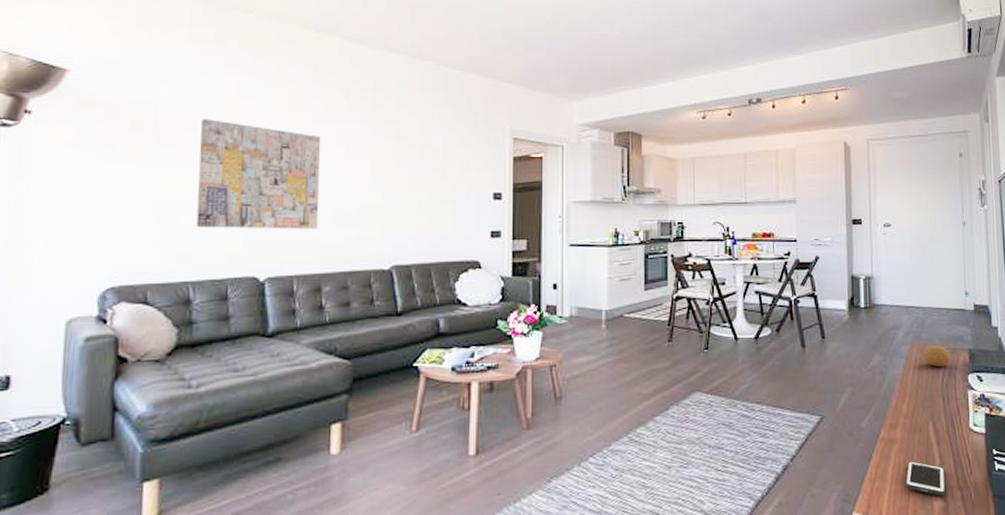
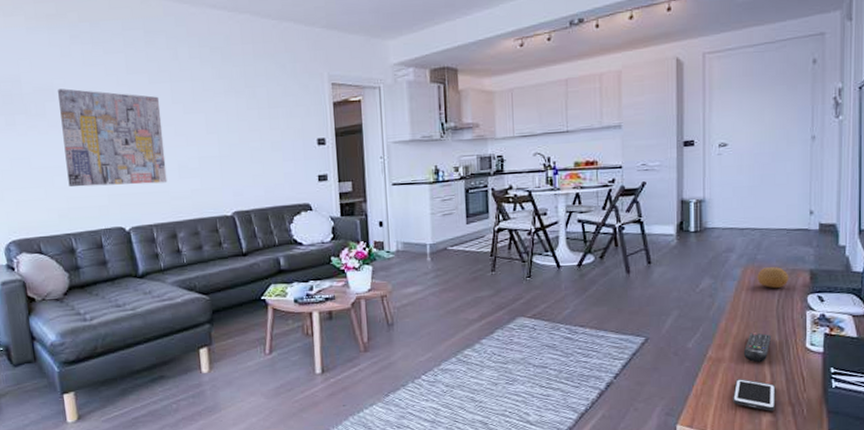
remote control: none [913,412,939,444] -> present [743,332,772,363]

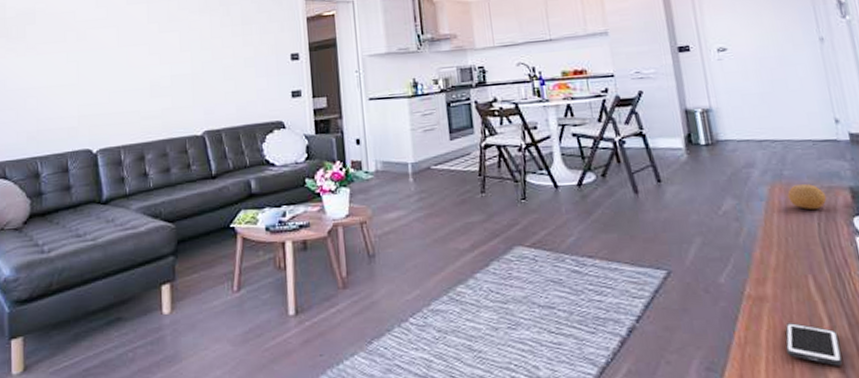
wall art: present [58,88,167,187] -> none [39,12,138,109]
remote control: present [743,332,772,363] -> none [788,264,821,302]

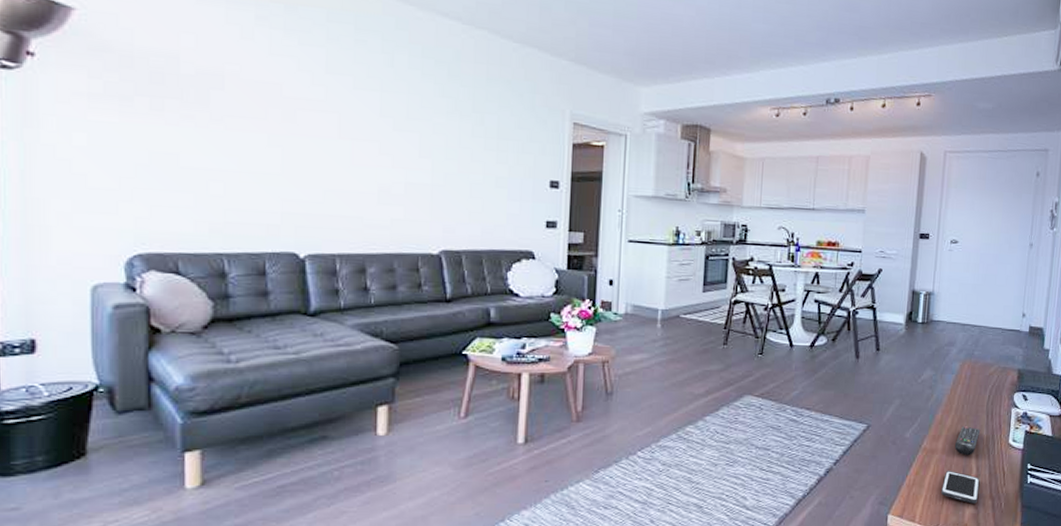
fruit: present [787,184,827,211] -> none [973,364,1000,385]
remote control: none [788,264,821,302] -> present [954,426,981,456]

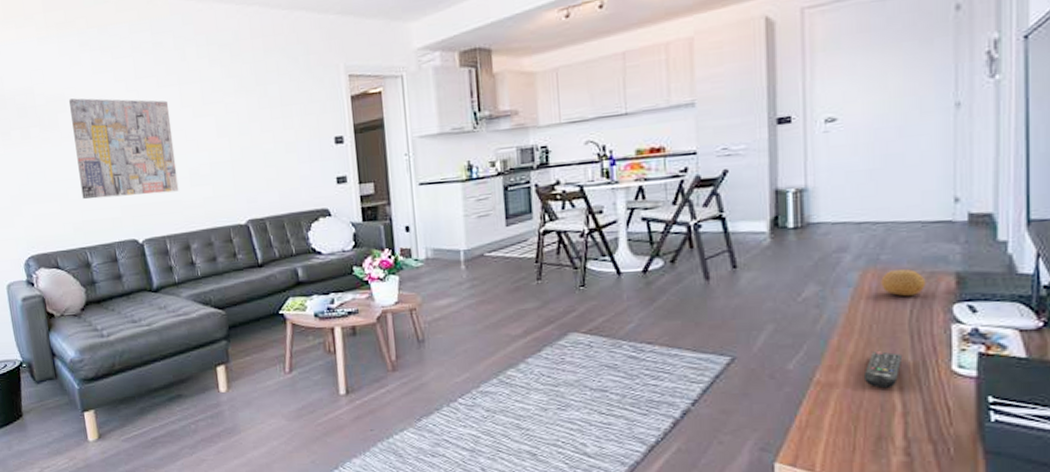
wall art: none [229,76,364,207] -> present [69,98,179,199]
cell phone: present [941,471,980,504] -> none [850,408,910,449]
fruit: none [973,364,1000,385] -> present [881,269,926,297]

